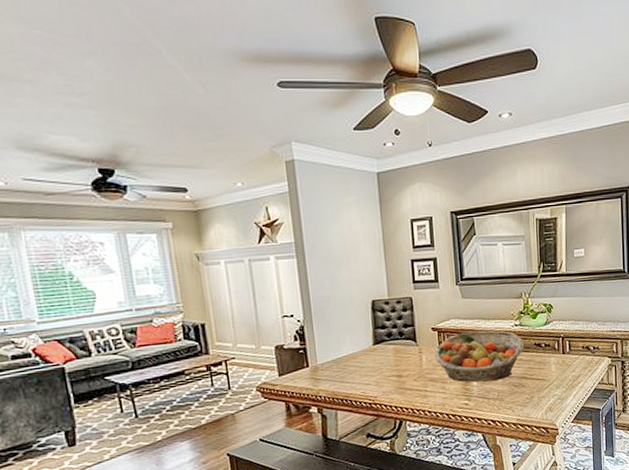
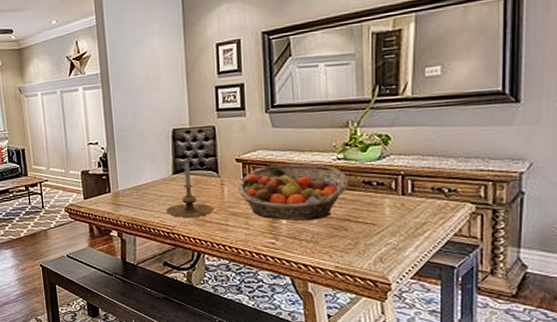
candle holder: none [367,330,414,388] -> present [166,160,214,218]

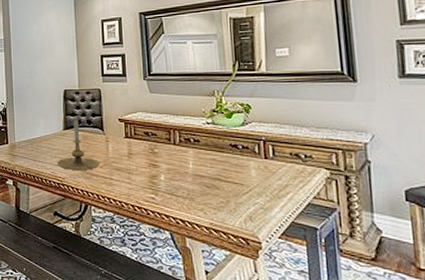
fruit basket: present [237,164,349,222] -> none [120,126,218,179]

